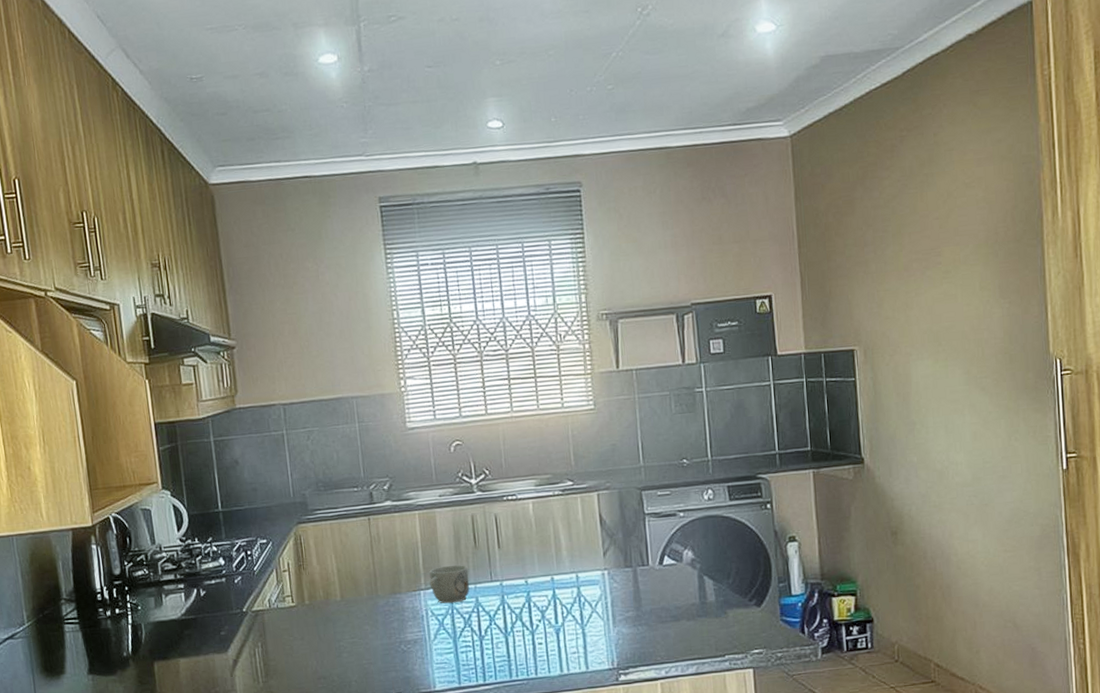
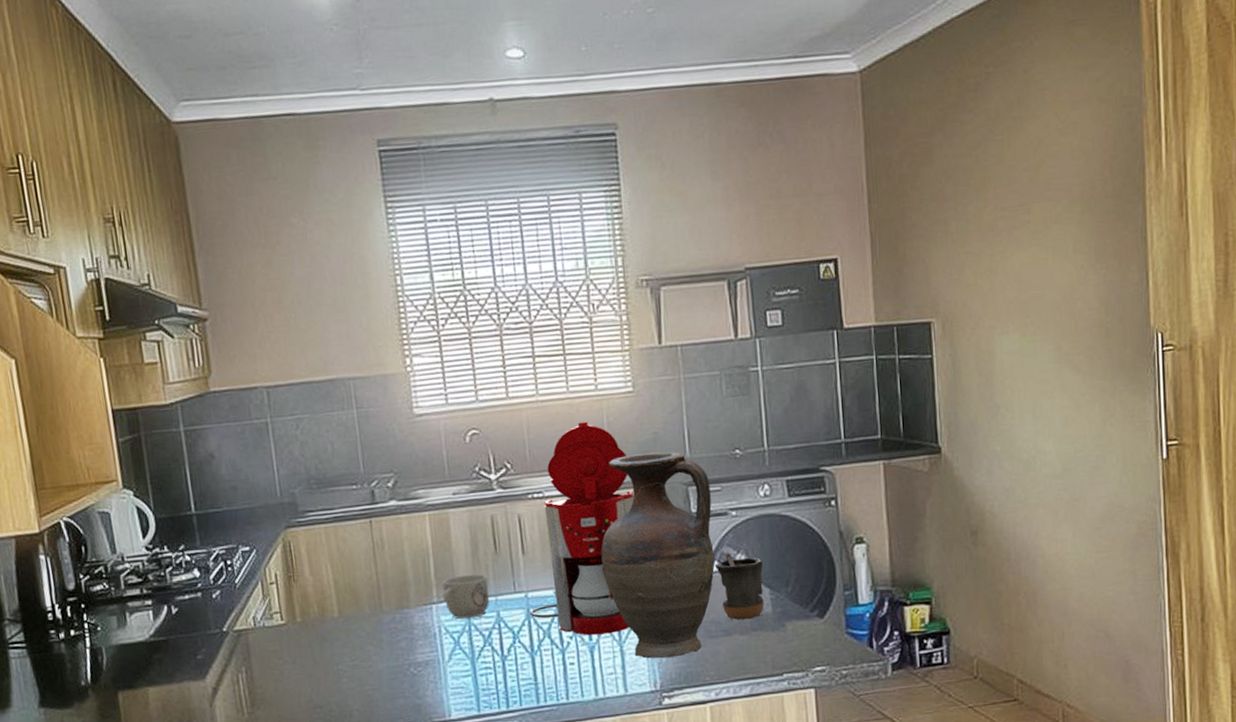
coffee maker: none [504,434,595,620] -> present [529,421,635,636]
vase: none [566,461,665,640] -> present [600,451,715,659]
mug: none [664,549,708,608] -> present [714,553,764,620]

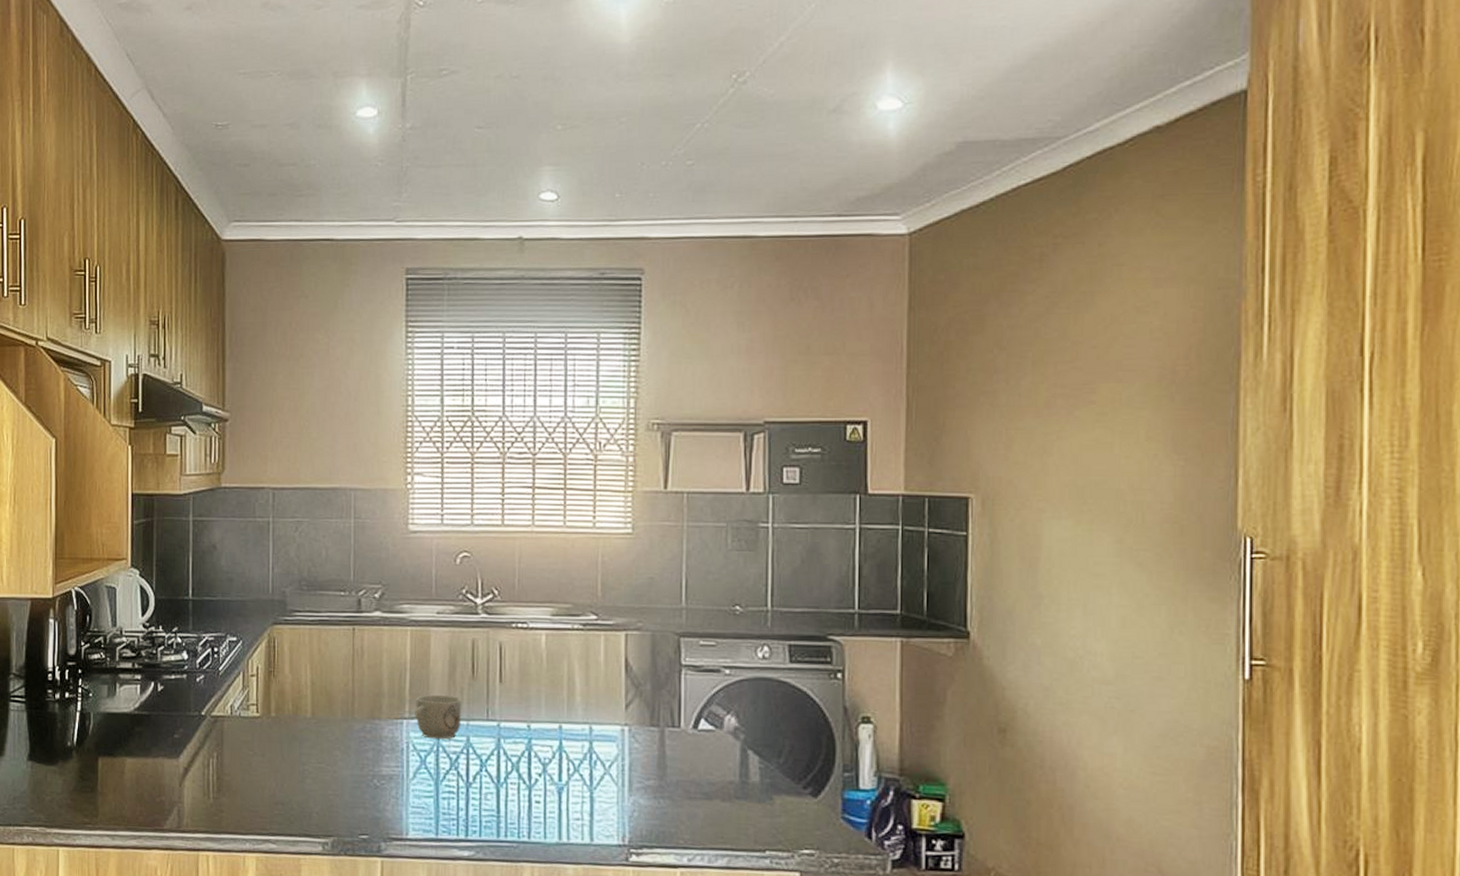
coffee maker: present [529,421,635,636] -> none [499,558,622,778]
vase: present [600,451,715,659] -> none [580,597,704,813]
mug: present [714,553,764,620] -> none [700,712,755,786]

